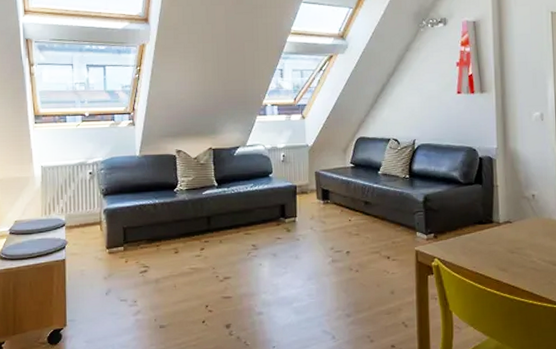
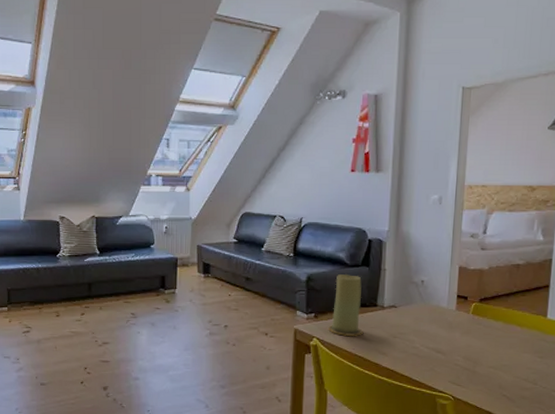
candle: none [448,192,482,254] -> present [328,273,363,336]

